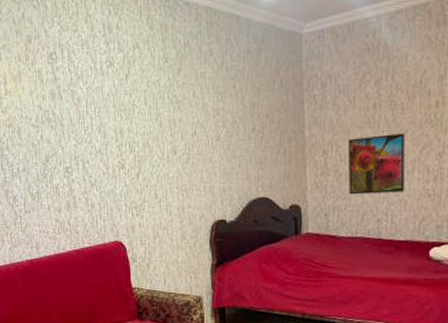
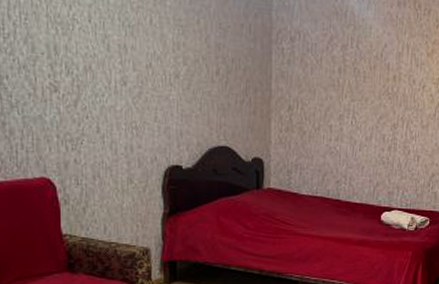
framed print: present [348,133,405,195] -> none [312,98,365,157]

